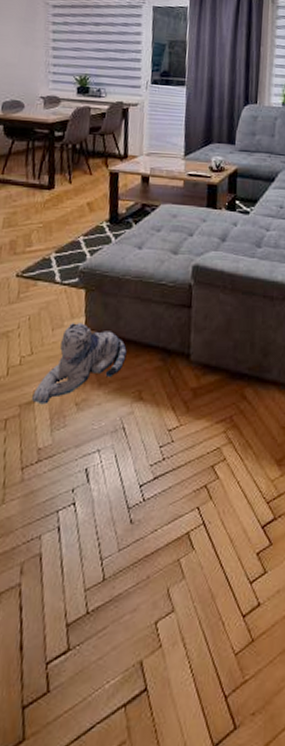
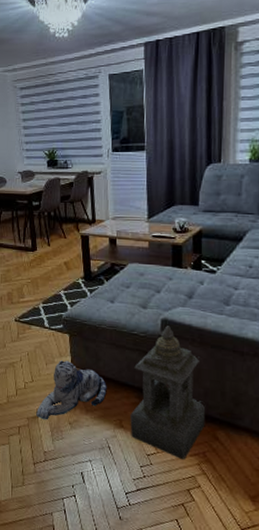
lantern: none [150,272,235,429] -> present [130,326,206,459]

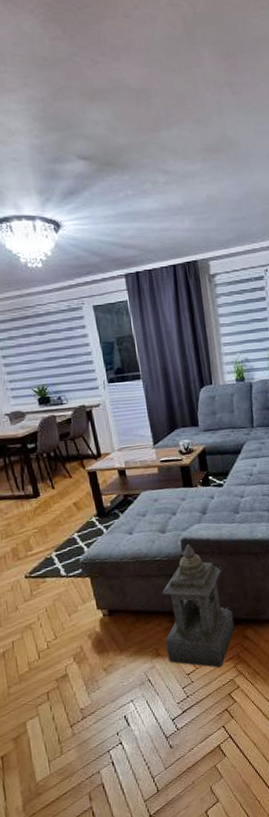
plush toy: present [36,360,107,420] -> none [65,605,139,676]

